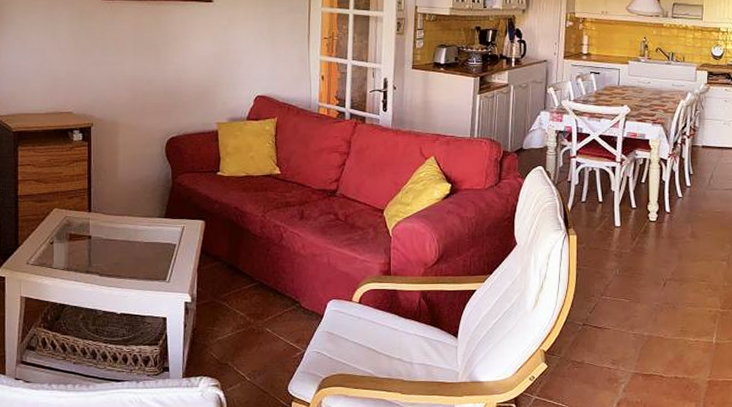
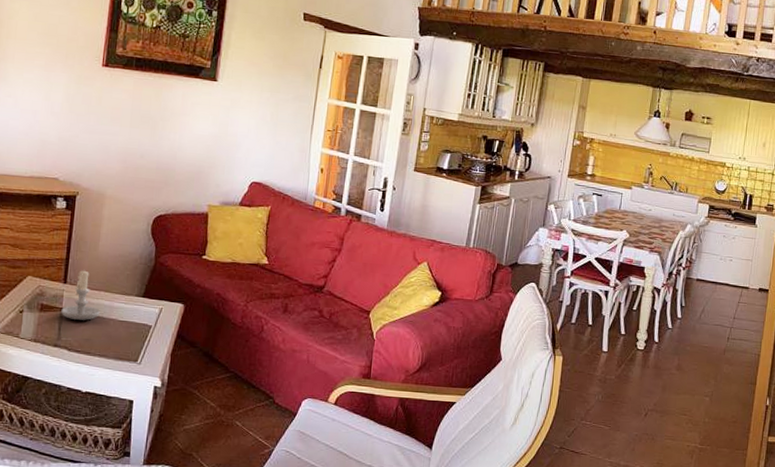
candle: none [89,196,126,246] -> present [61,269,100,320]

